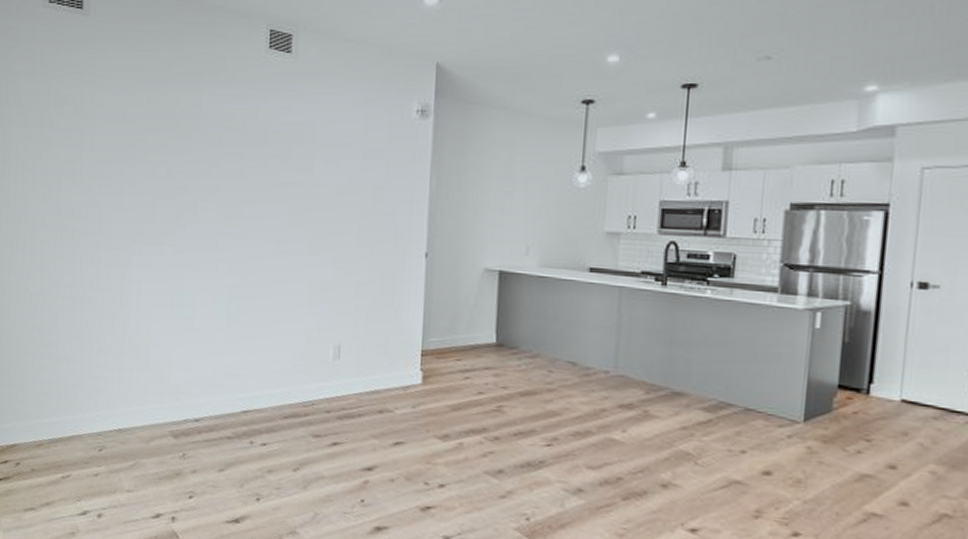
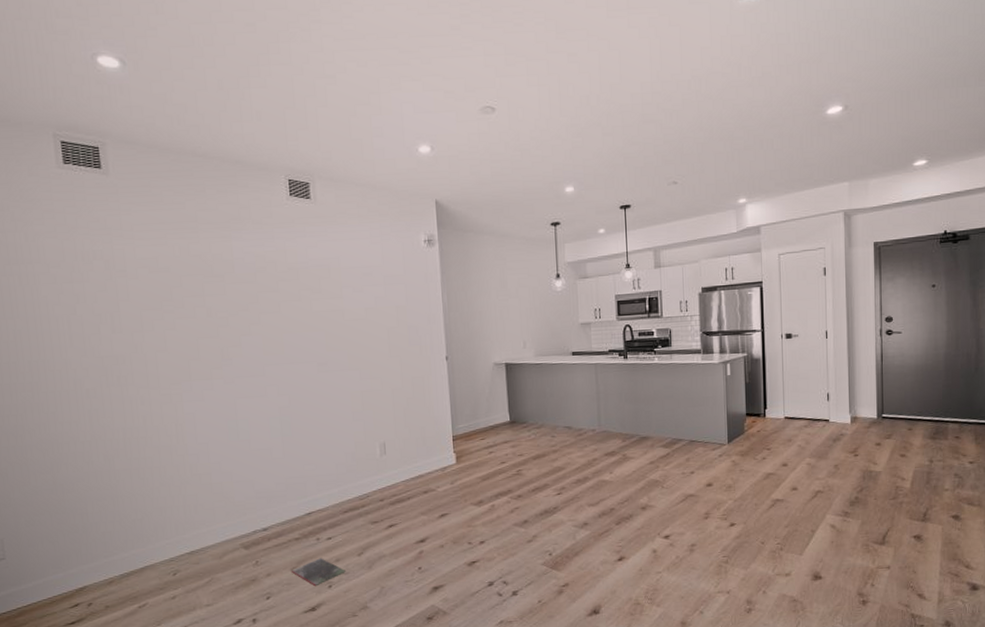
magazine: none [219,464,277,496] -> present [292,558,346,587]

